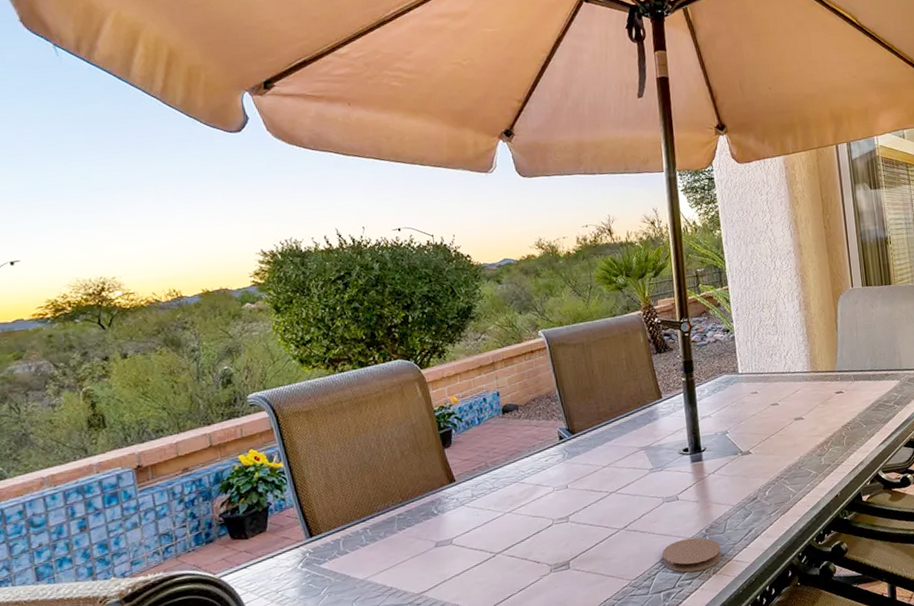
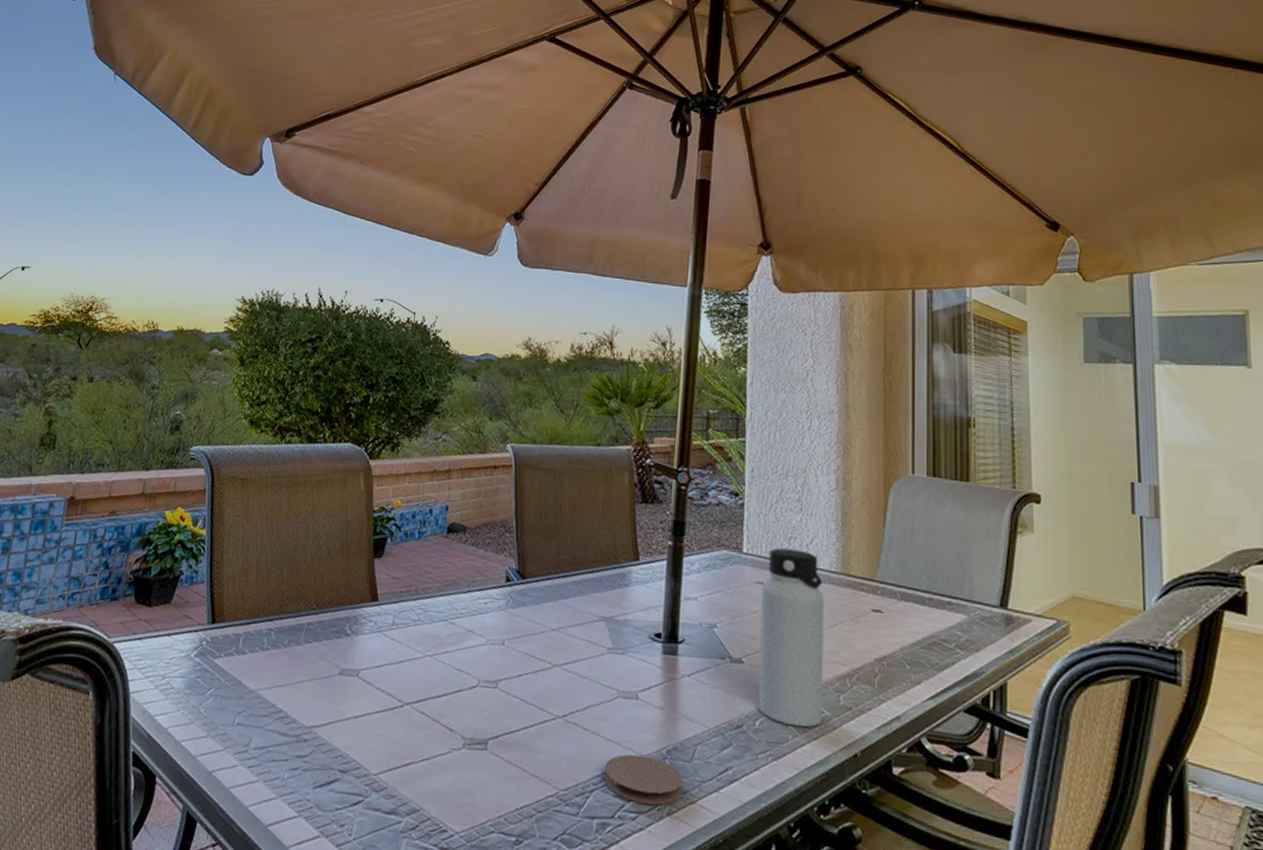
water bottle: none [756,361,811,488] -> present [759,547,824,728]

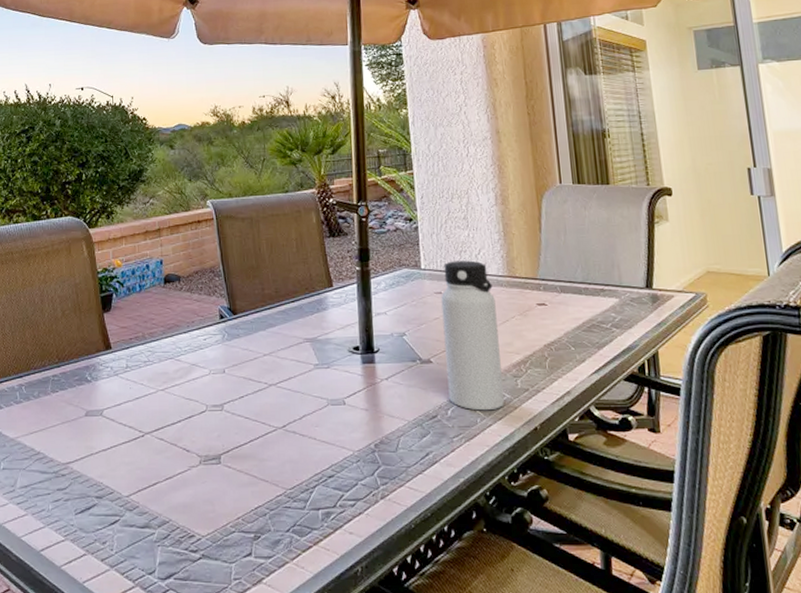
coaster: present [604,754,682,806] -> none [323,452,392,493]

